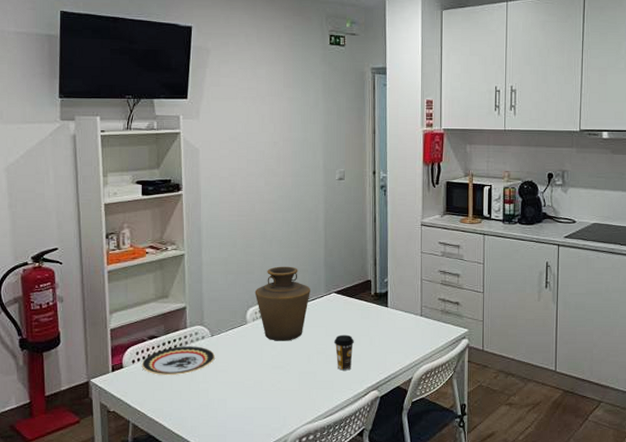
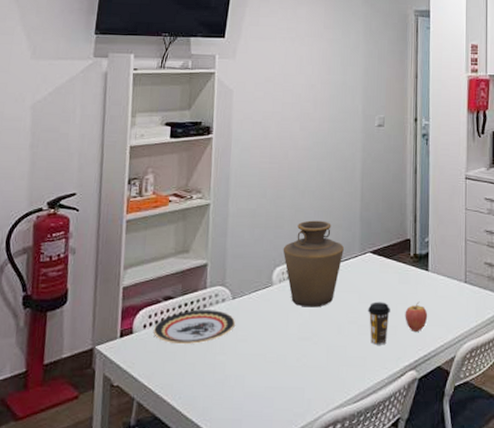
fruit: none [367,333,388,358] -> present [405,301,428,332]

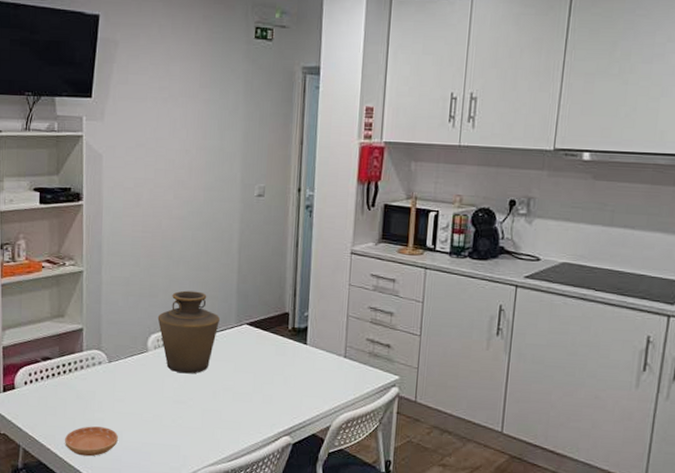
plate: present [153,309,235,345] -> none [34,370,112,401]
saucer: none [183,371,240,407] -> present [65,426,118,457]
coffee cup: present [368,301,390,345] -> none [243,371,266,412]
fruit: present [405,301,428,332] -> none [280,373,305,401]

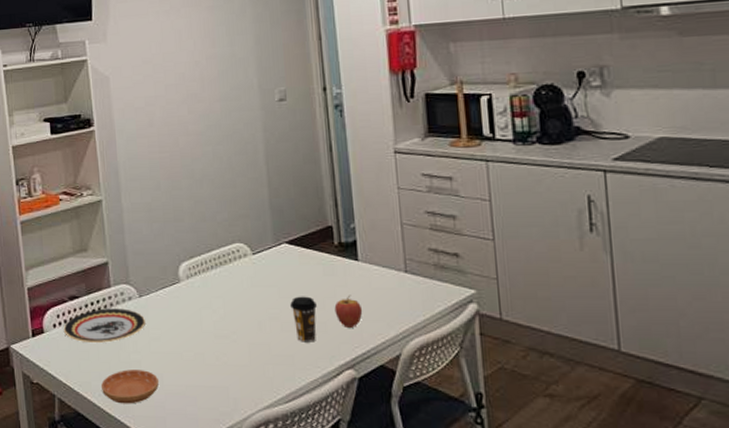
plate: none [34,370,112,401] -> present [63,308,145,344]
vase: present [157,290,220,374] -> none [186,211,255,304]
coffee cup: none [243,371,266,412] -> present [290,296,317,343]
fruit: none [280,373,305,401] -> present [334,295,363,328]

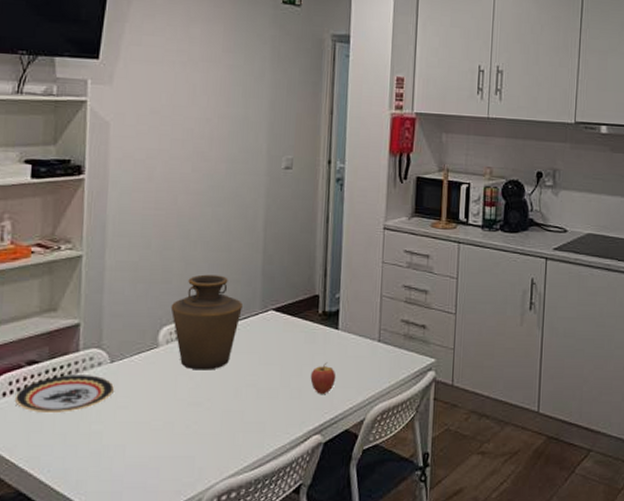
saucer: present [101,369,159,404] -> none [52,442,120,480]
vase: none [186,211,255,304] -> present [170,274,242,370]
coffee cup: present [290,296,317,343] -> none [269,363,294,409]

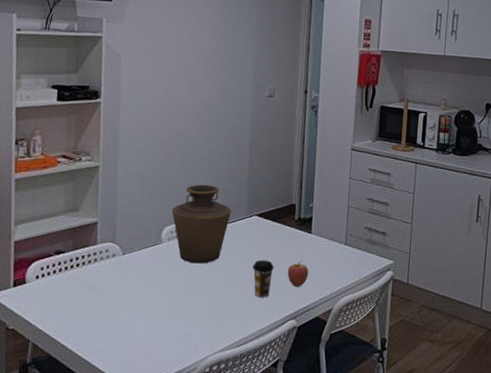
plate: present [14,375,114,414] -> none [45,263,125,294]
coffee cup: none [269,363,294,409] -> present [253,260,274,298]

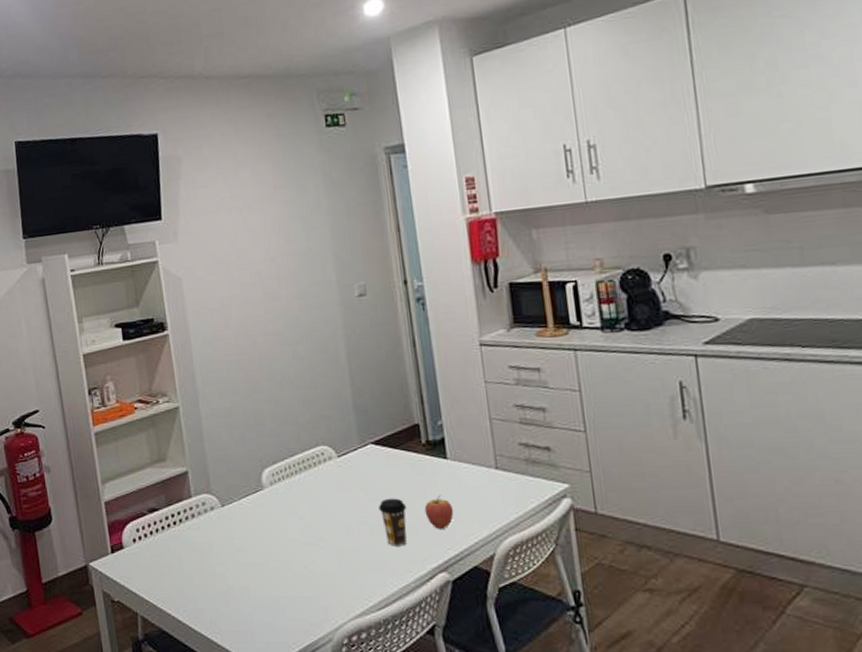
vase: present [171,184,231,264] -> none [268,412,340,510]

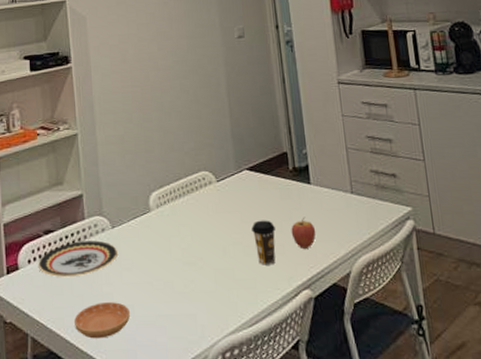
plate: none [143,519,229,557] -> present [37,240,118,278]
saucer: none [186,583,246,619] -> present [74,302,130,339]

